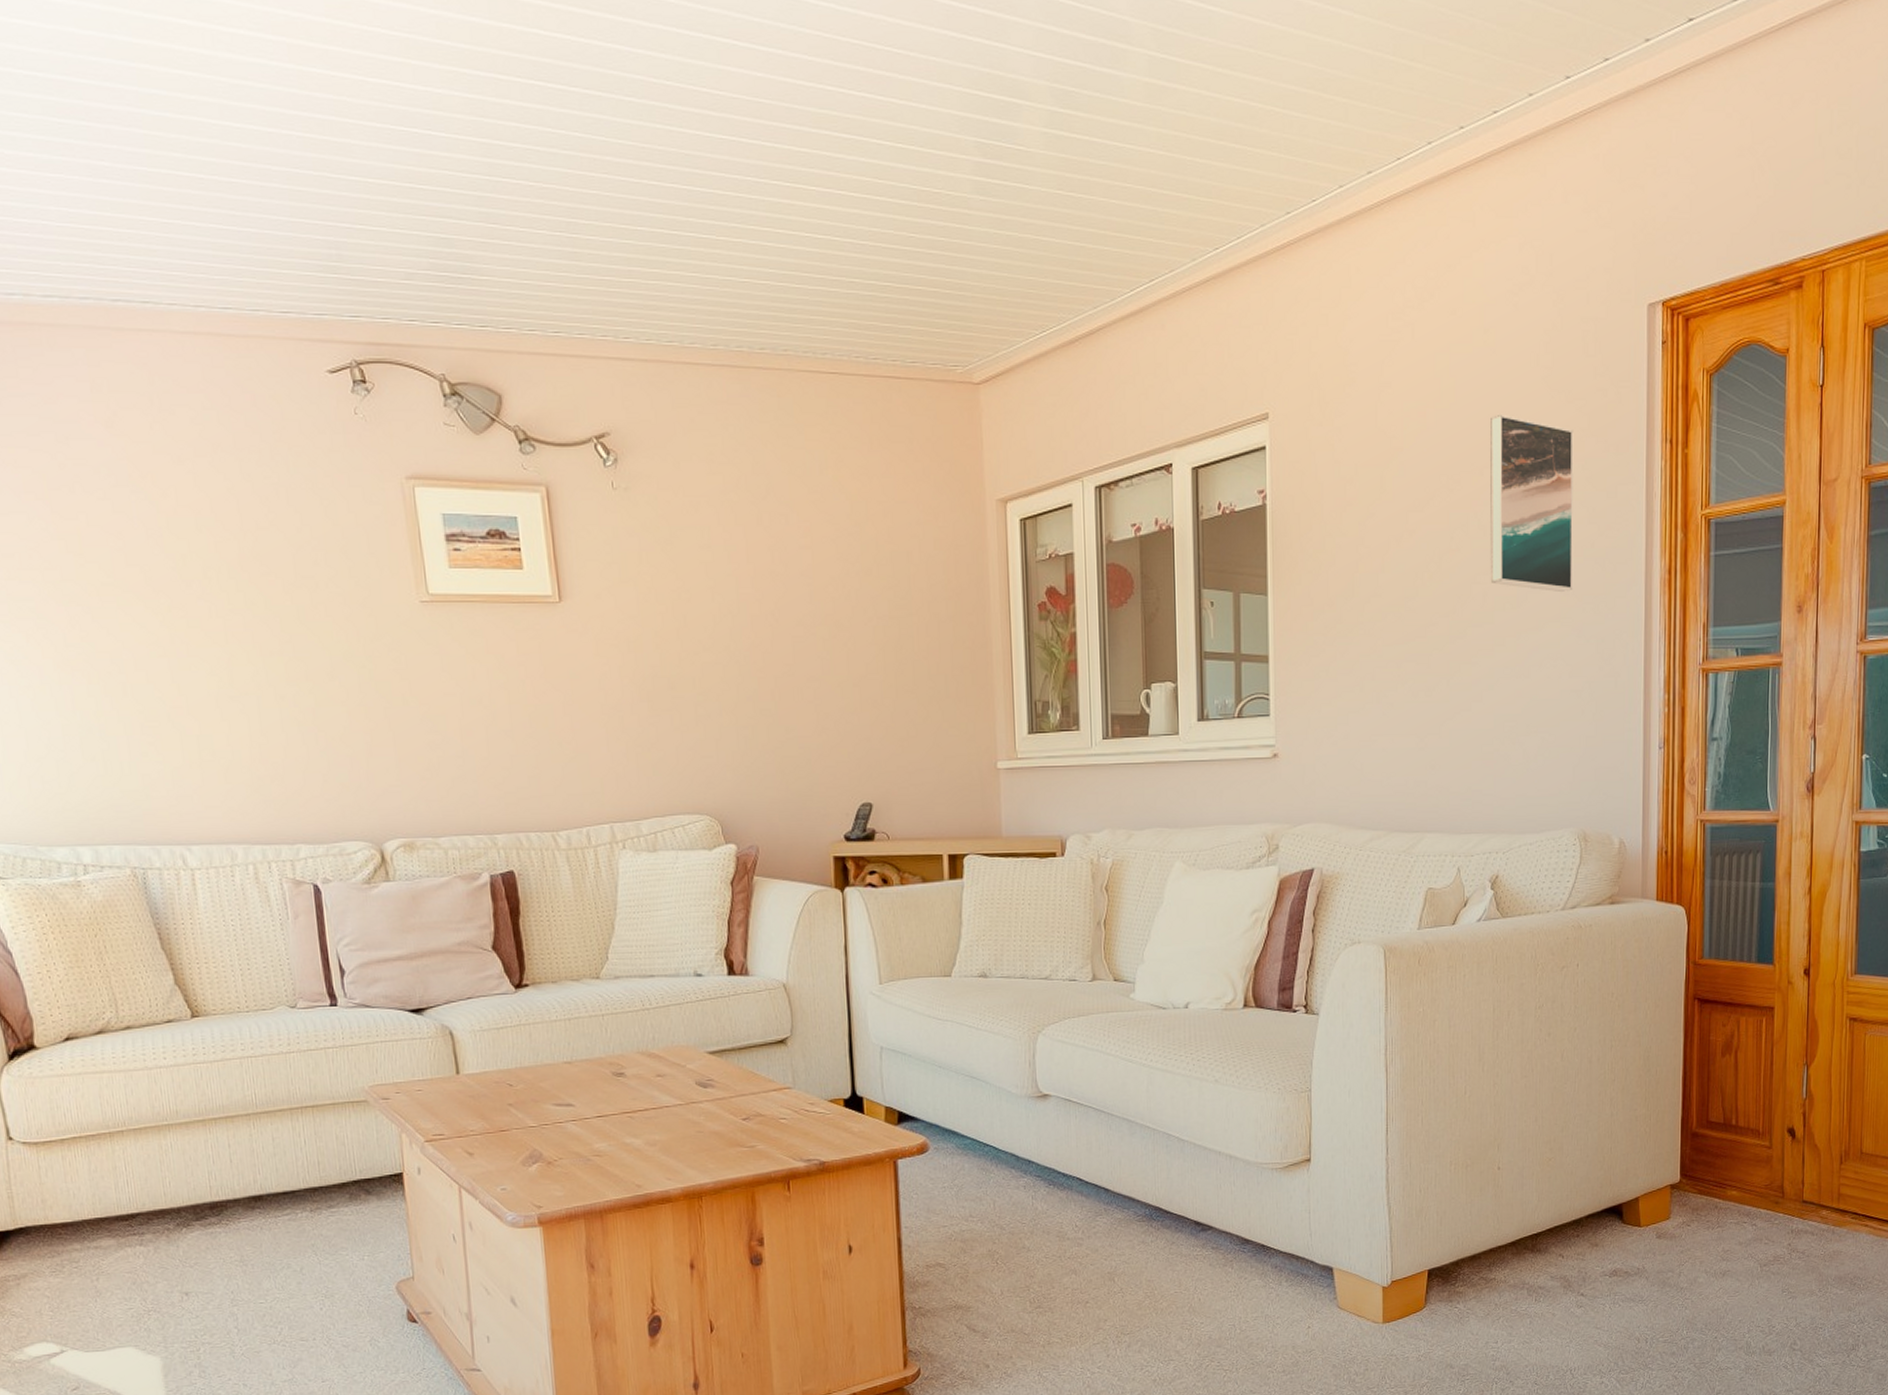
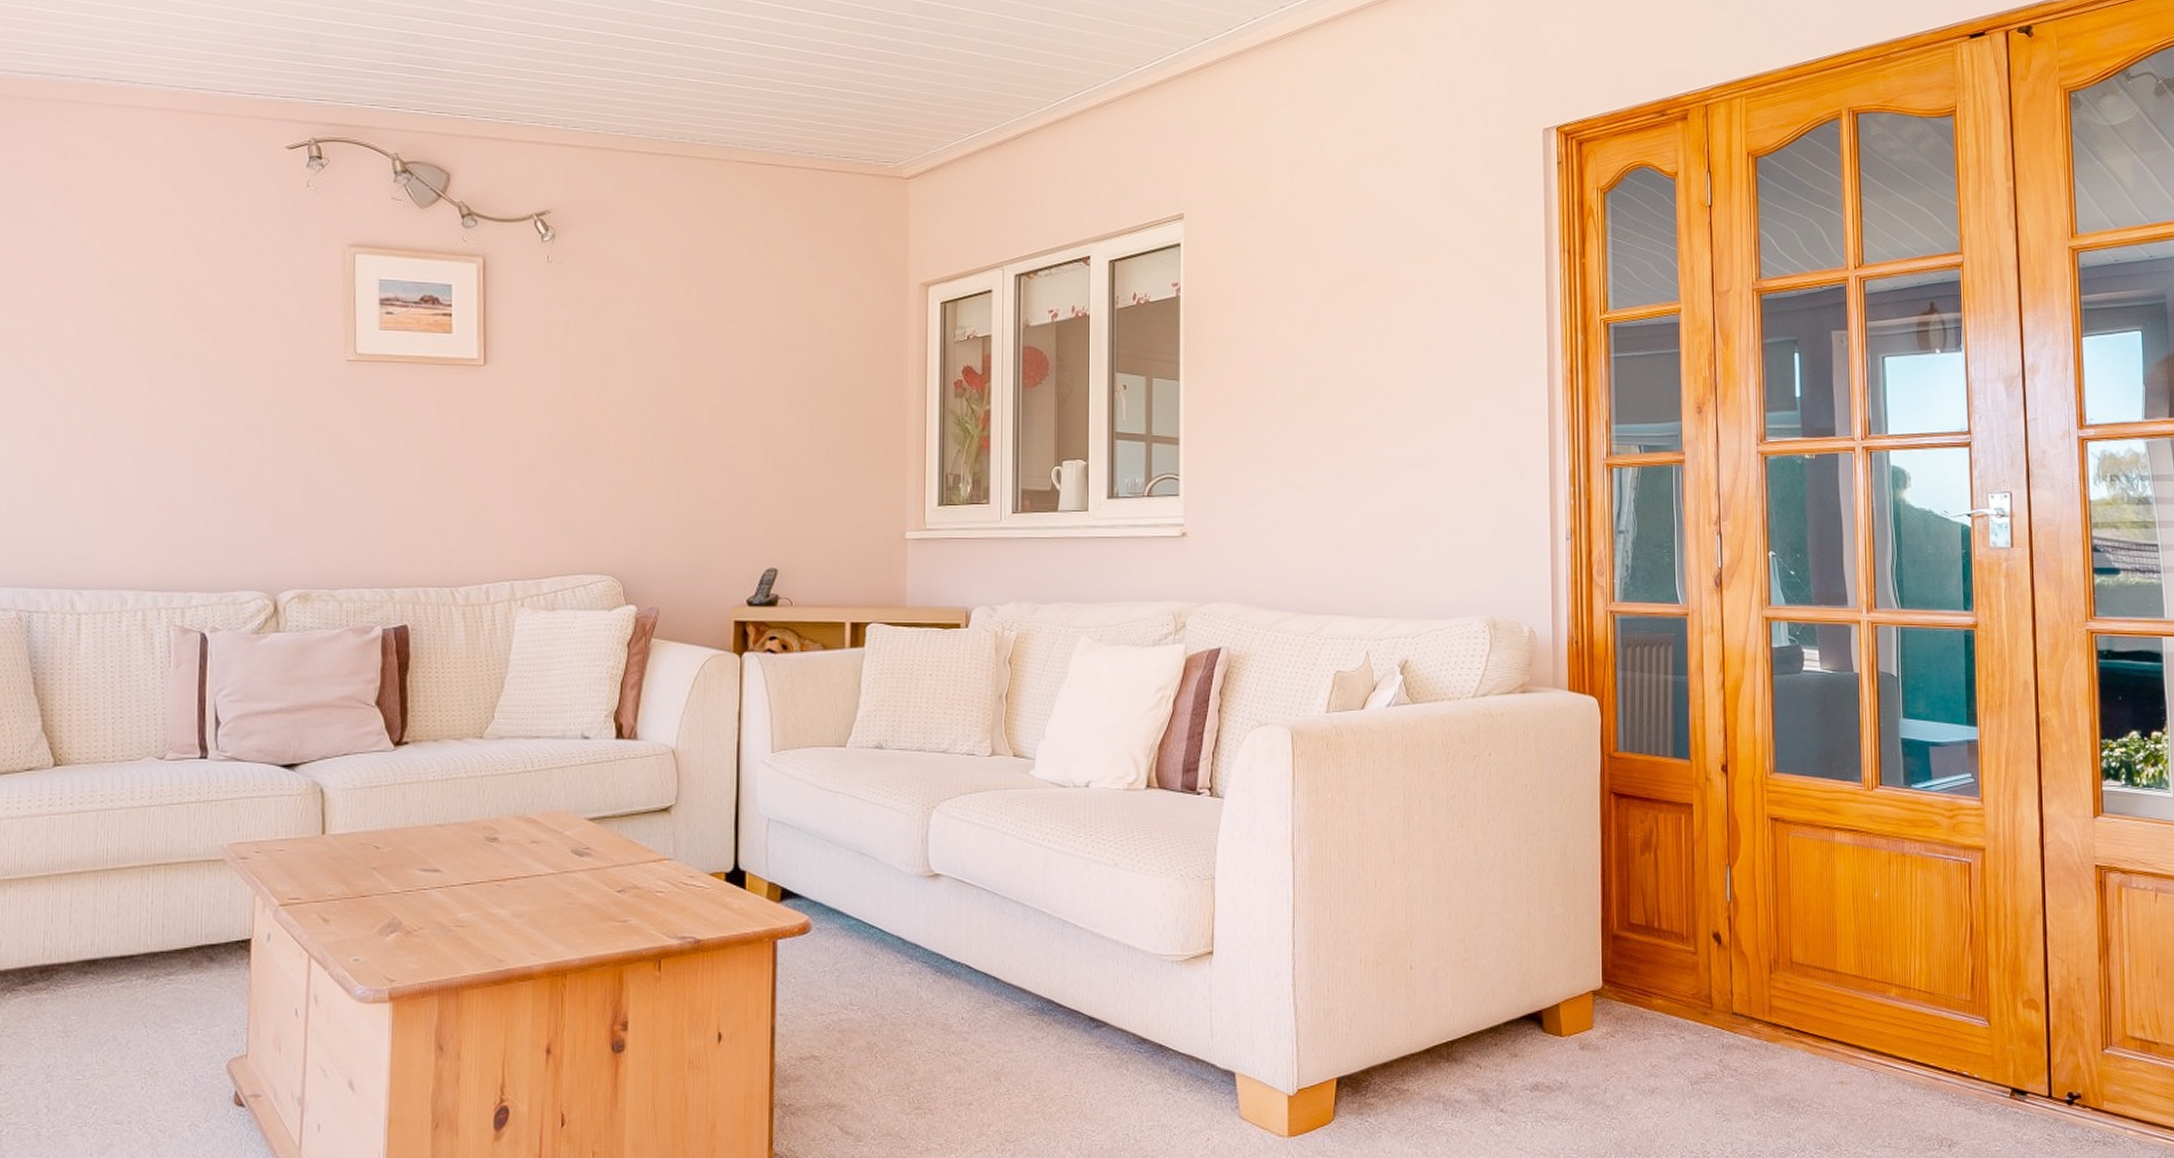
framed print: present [1490,414,1574,592] -> none [1396,221,1478,386]

